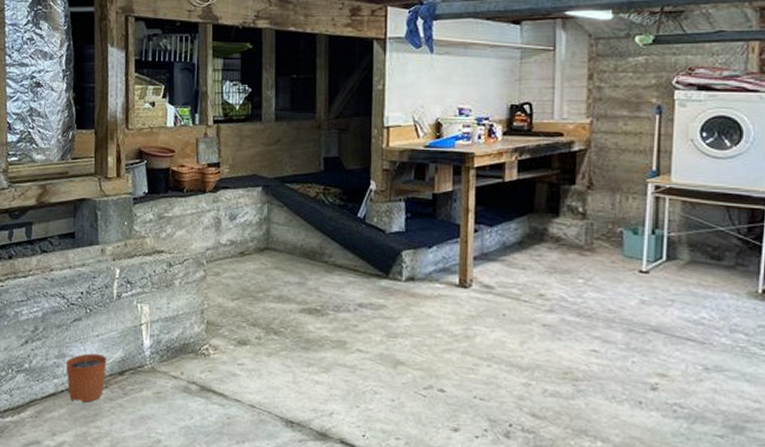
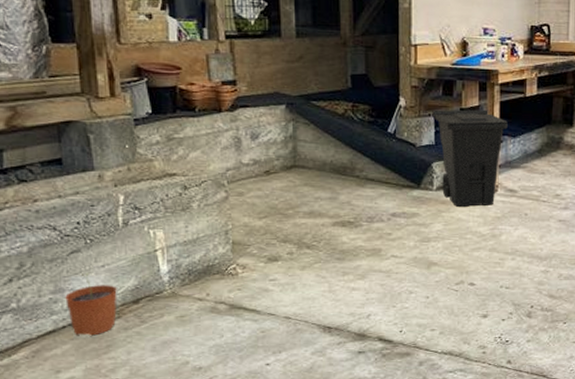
trash can: none [403,194,484,303] -> present [432,109,508,208]

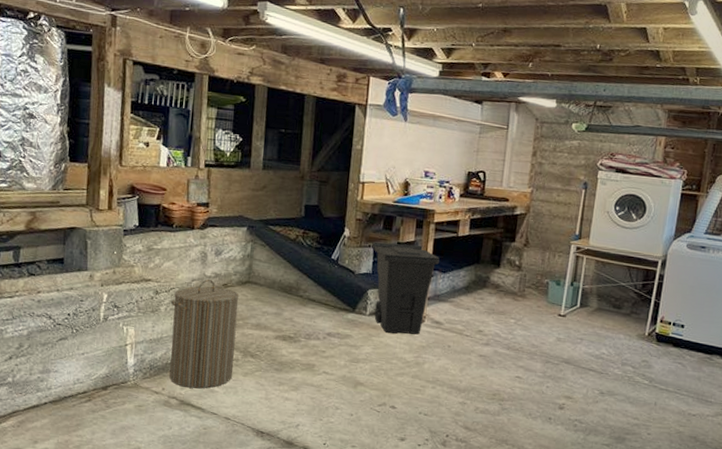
plant pot: present [65,272,117,336] -> none [50,358,91,414]
laundry hamper: none [203,168,289,290] -> present [169,279,239,389]

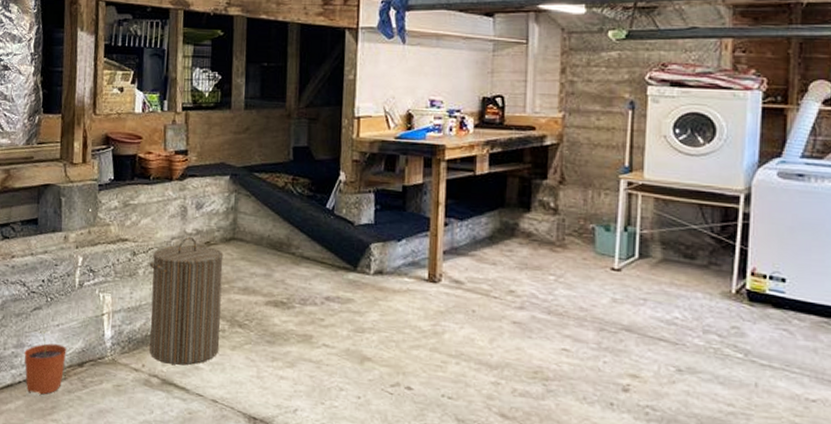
plant pot: none [50,358,91,414] -> present [24,330,67,395]
trash can: present [372,242,440,335] -> none [372,186,455,297]

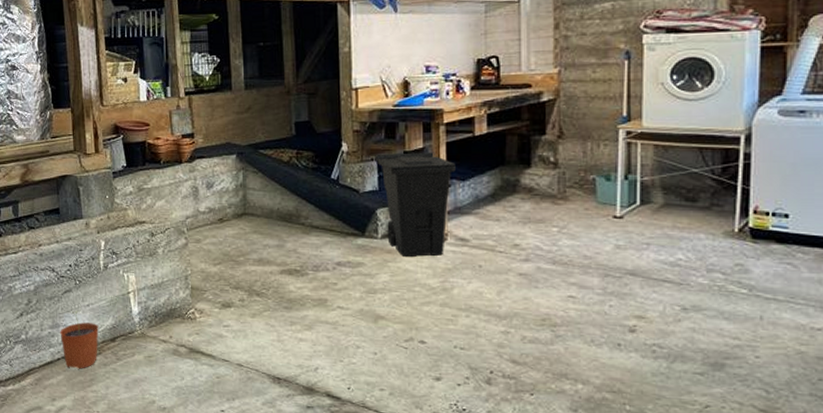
laundry hamper: present [149,237,224,365] -> none [167,216,240,334]
trash can: none [372,186,455,297] -> present [375,152,456,258]

